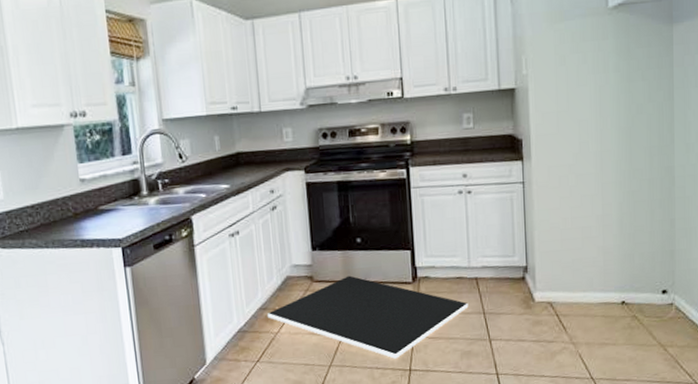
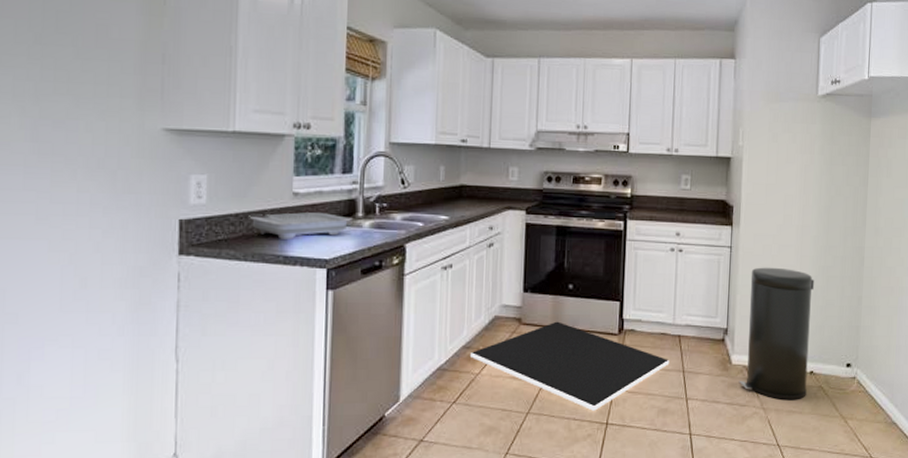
dish rack: none [43,195,137,224] -> present [249,212,351,239]
pedal bin: none [544,198,619,334] -> present [738,267,814,401]

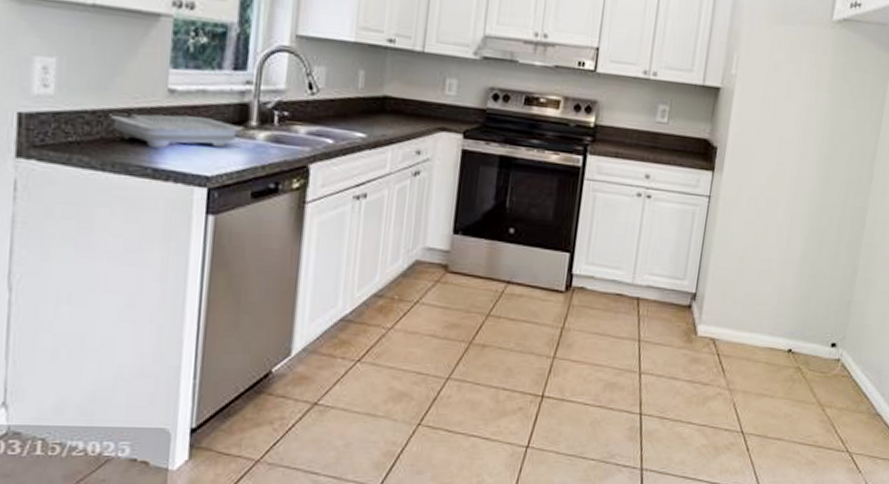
door mat: present [471,321,670,411] -> none [382,271,624,381]
pedal bin: present [738,267,814,401] -> none [703,223,804,382]

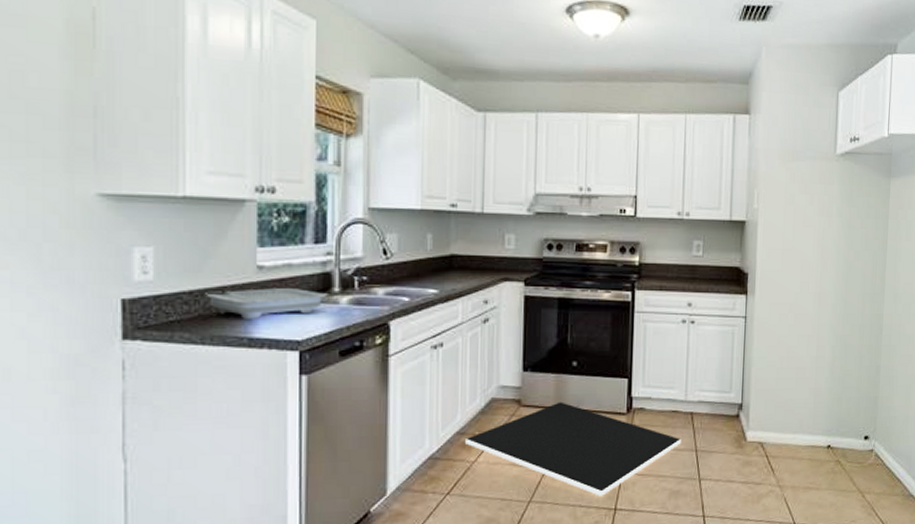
door mat: none [382,271,624,381] -> present [465,402,682,496]

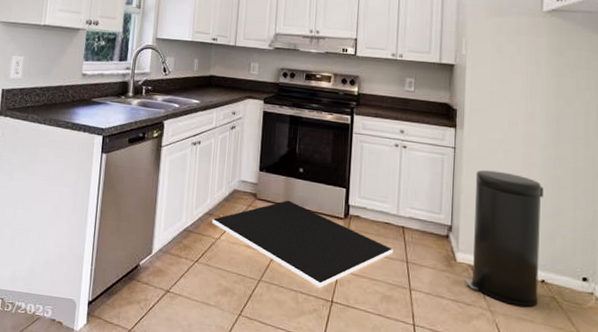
dish rack: present [205,288,326,319] -> none [50,88,124,110]
pedal bin: none [754,338,832,477] -> present [464,169,543,308]

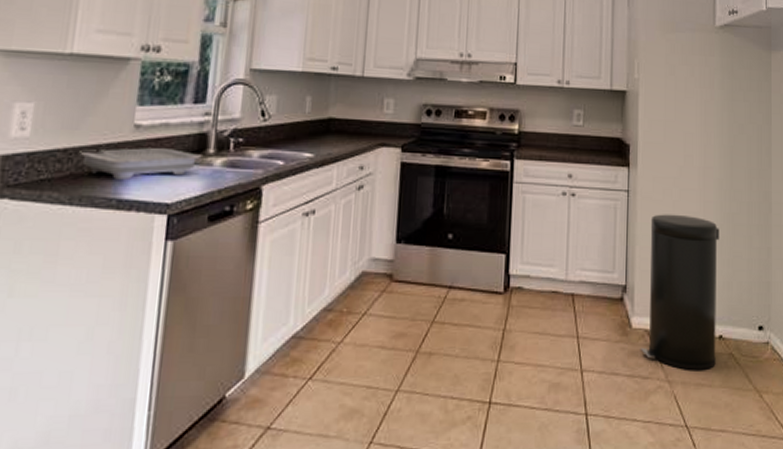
dish rack: none [50,88,124,110] -> present [80,148,200,180]
door mat: present [212,200,393,288] -> none [332,277,562,387]

